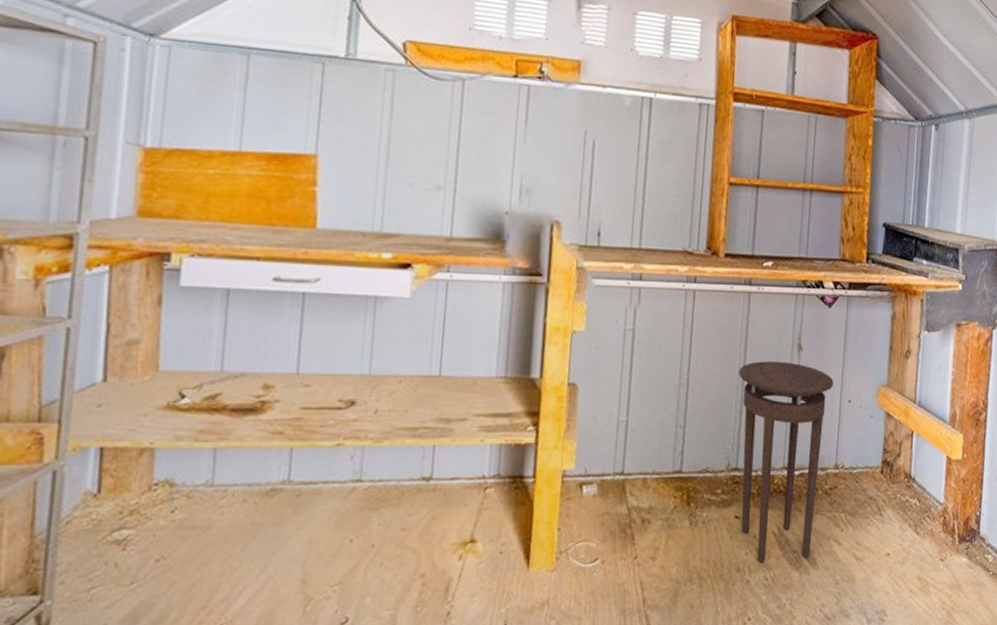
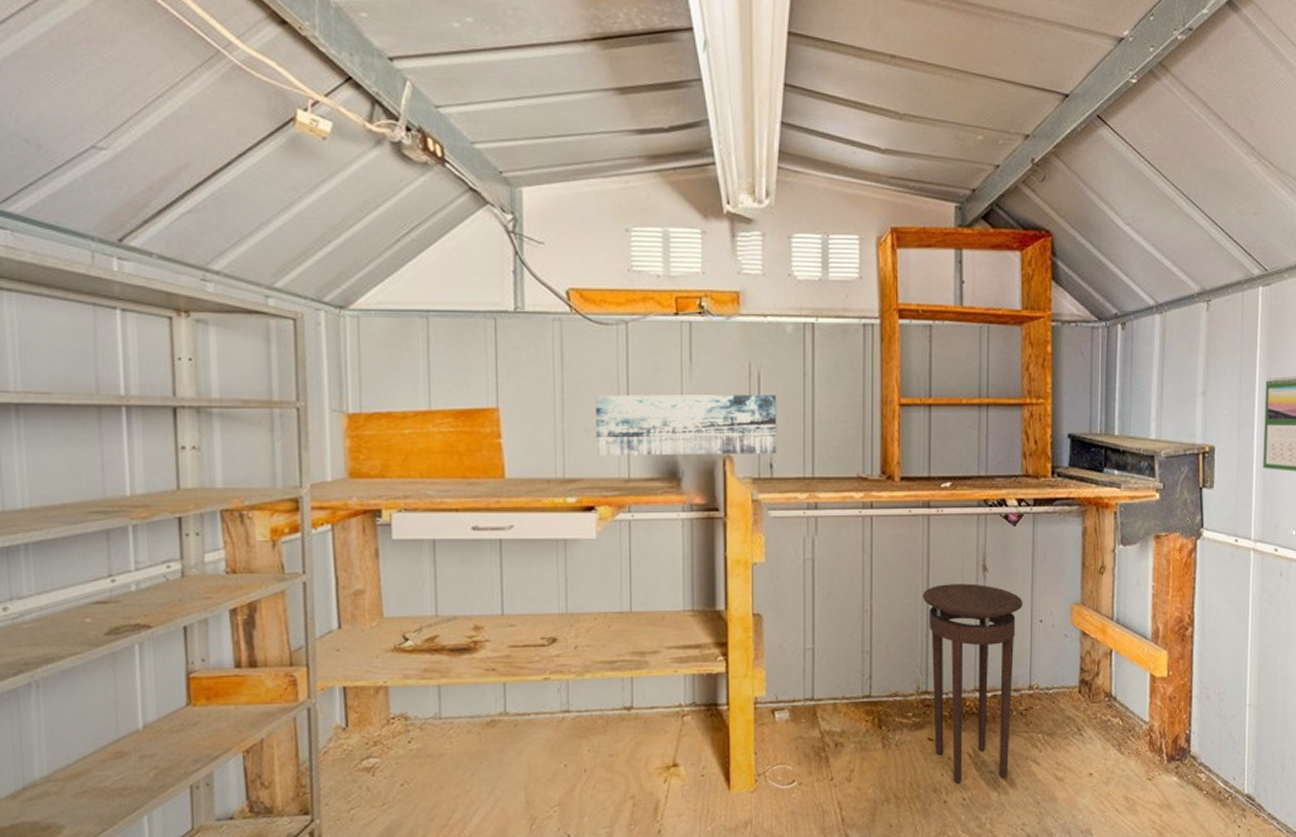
wall art: none [419,149,610,223] -> present [596,395,777,457]

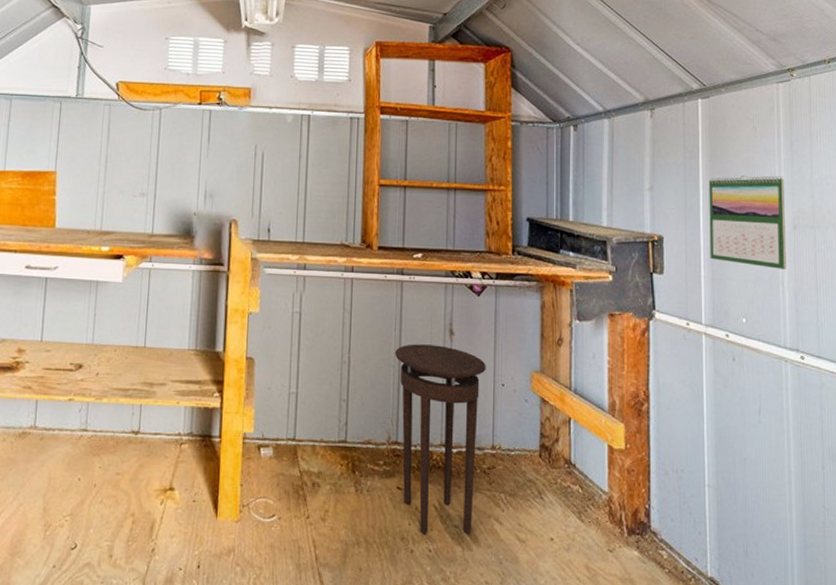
wall art: present [596,395,777,457] -> none [128,165,277,220]

